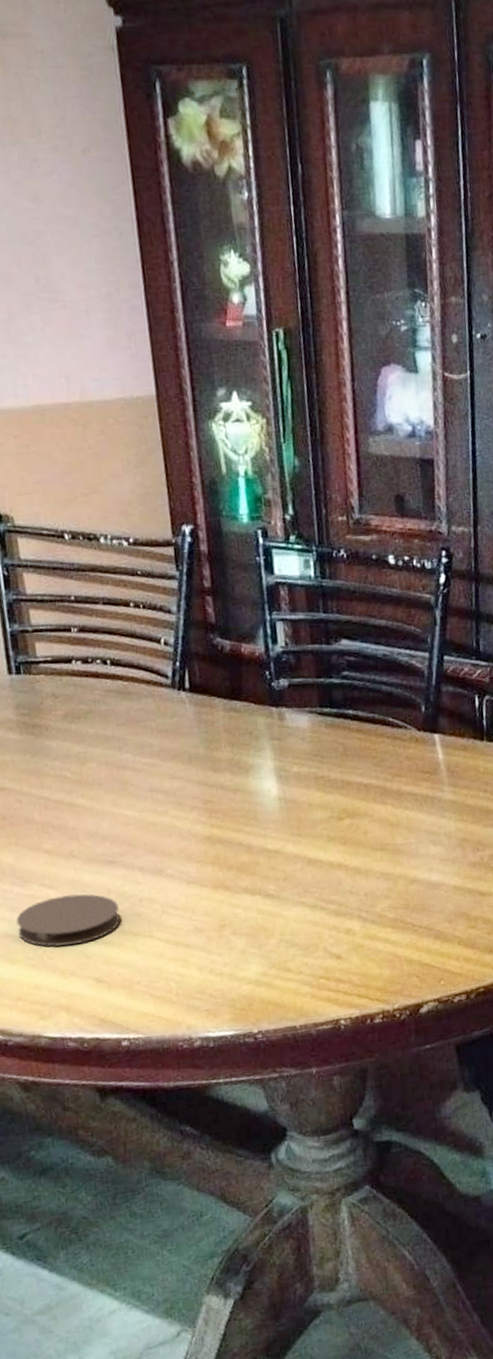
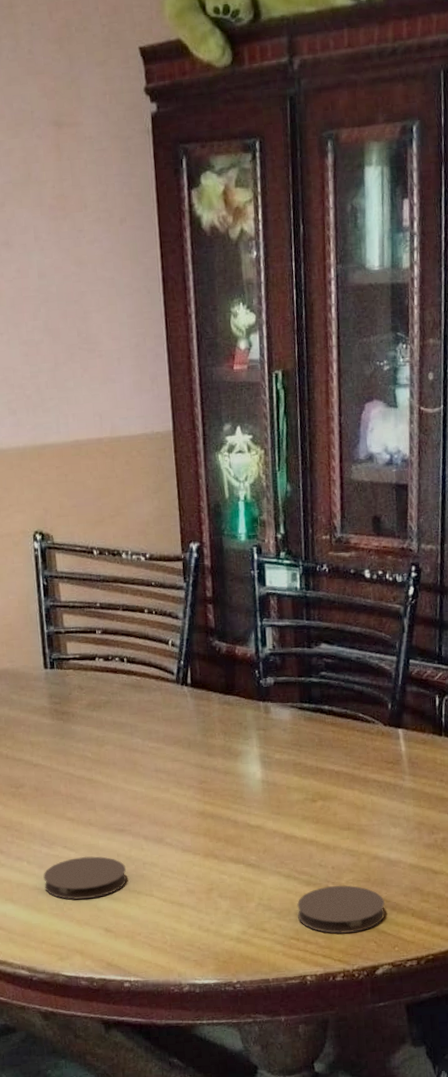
coaster: none [325,913,428,969] -> present [297,885,385,934]

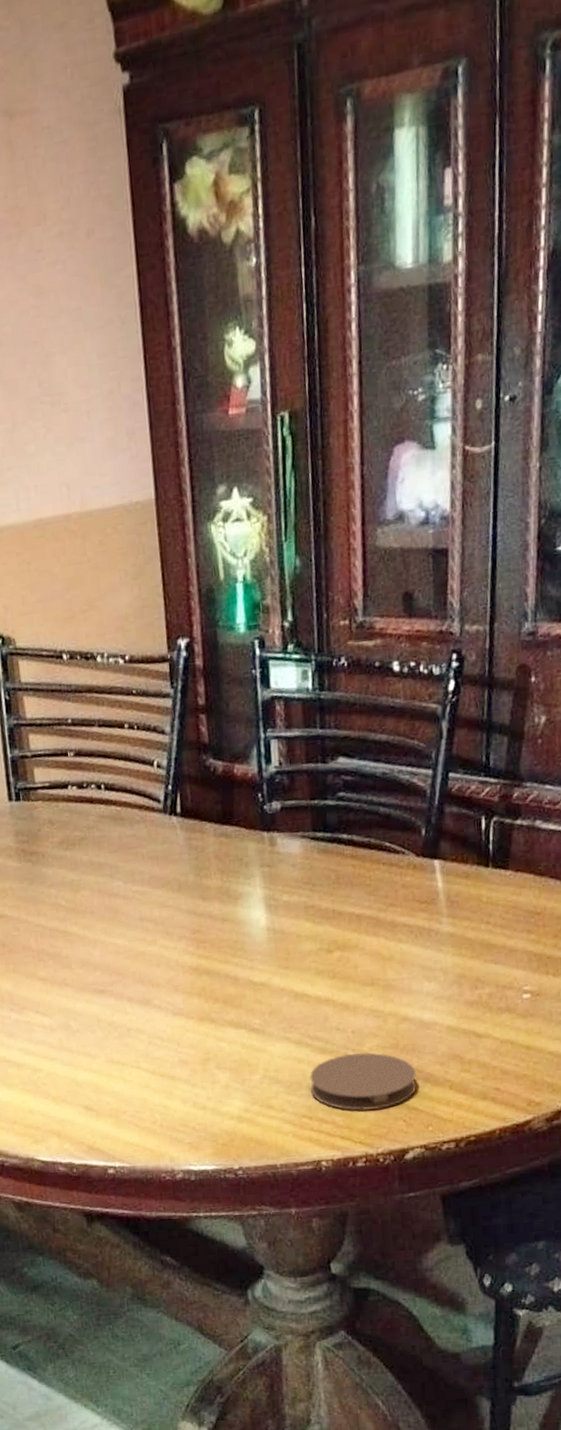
coaster: present [43,856,127,900] -> none [13,1022,109,1073]

